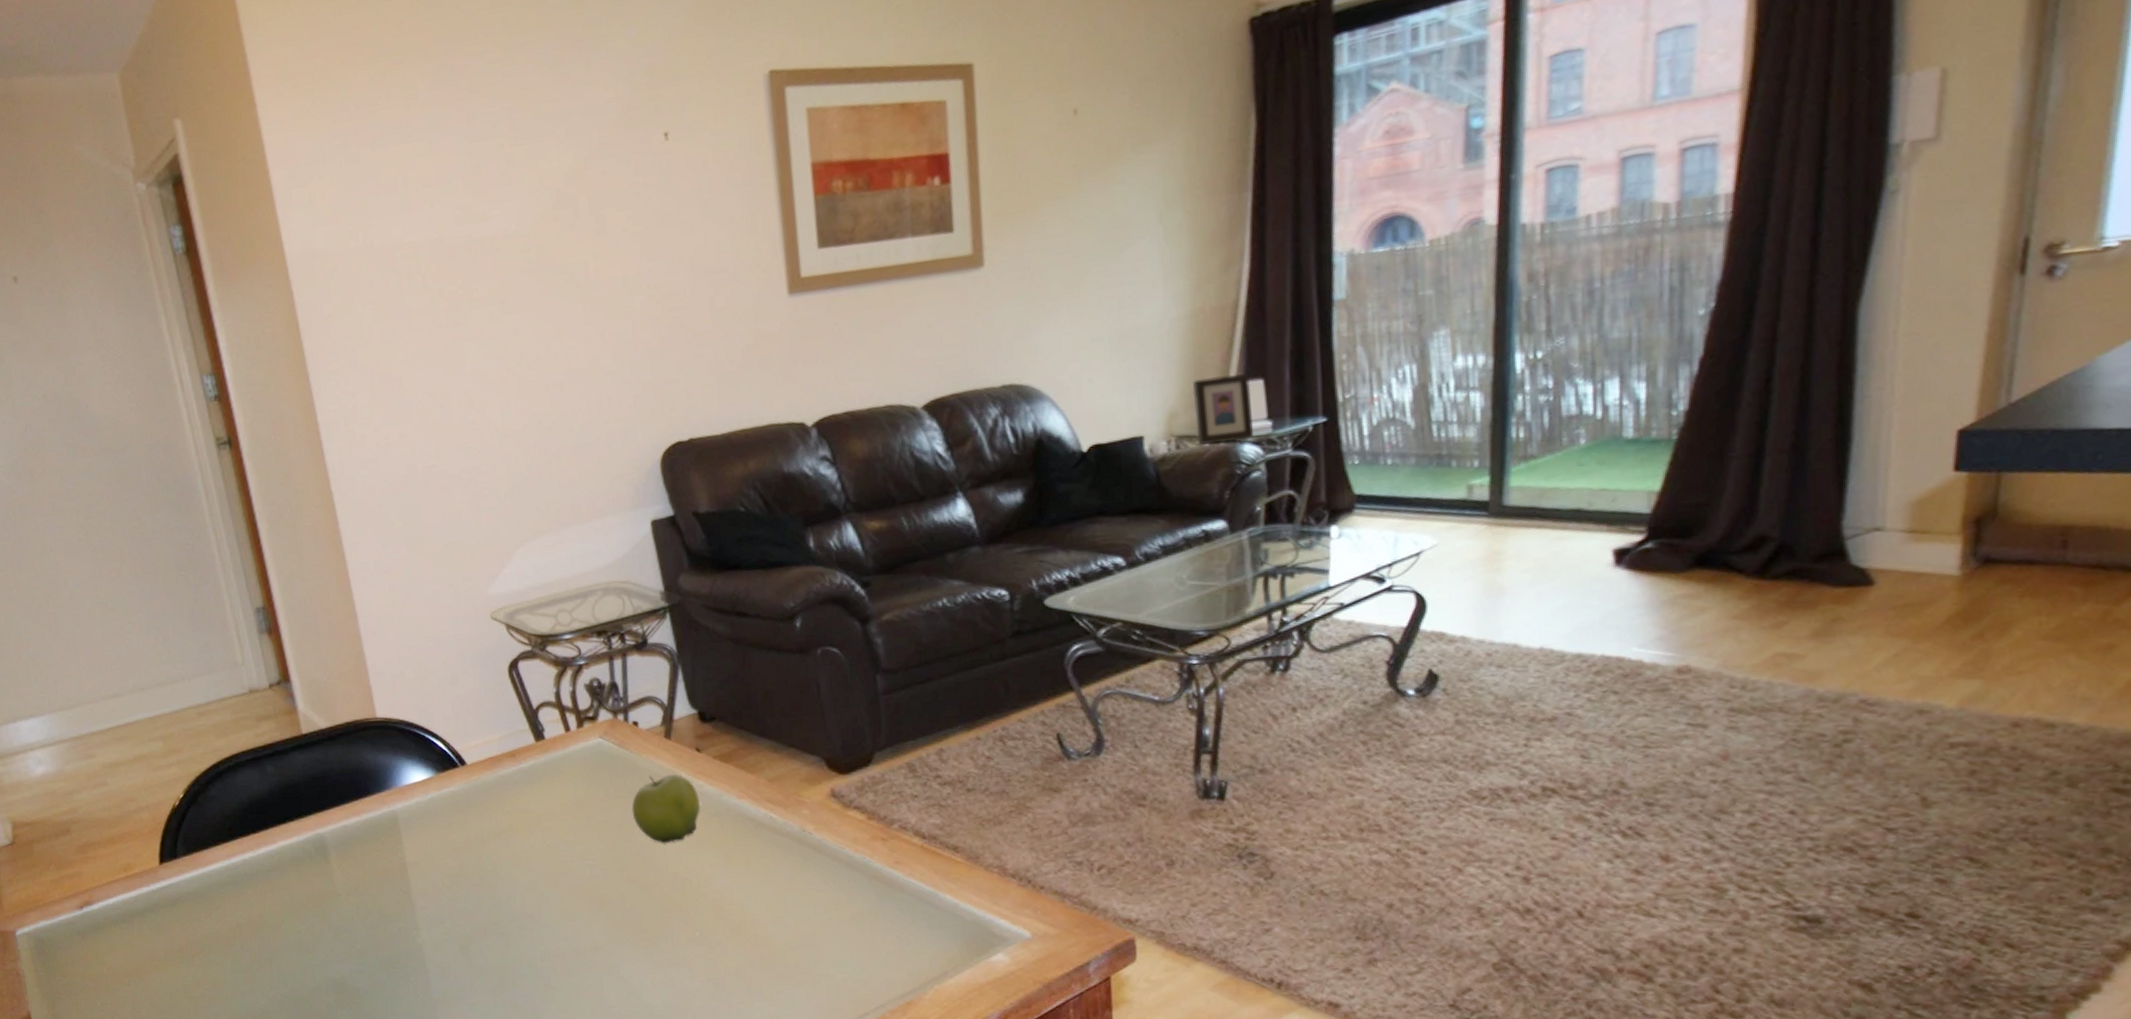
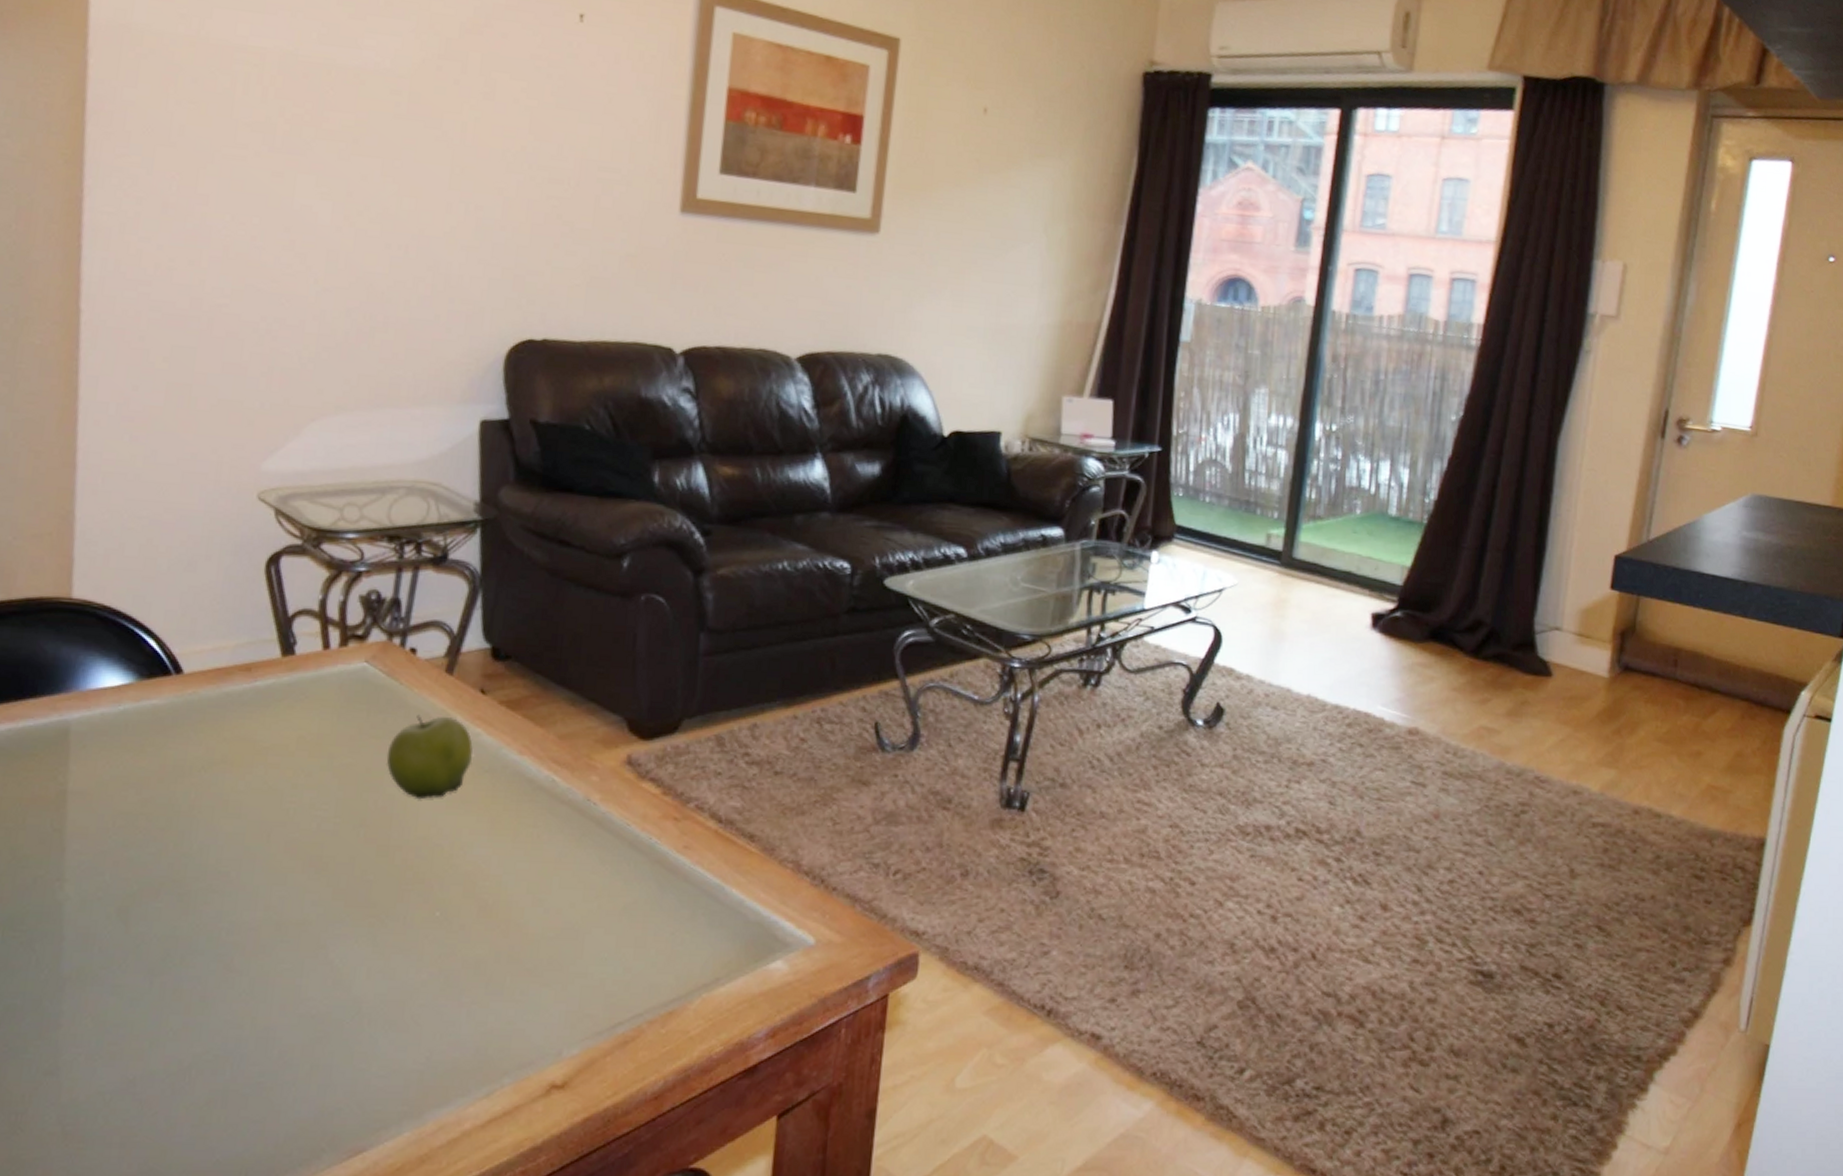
picture frame: present [1192,373,1255,445] -> none [1048,388,1102,453]

